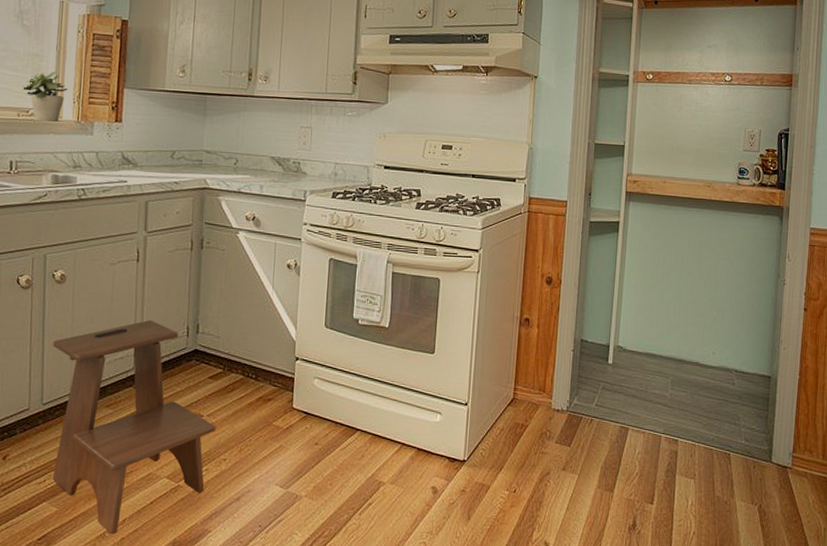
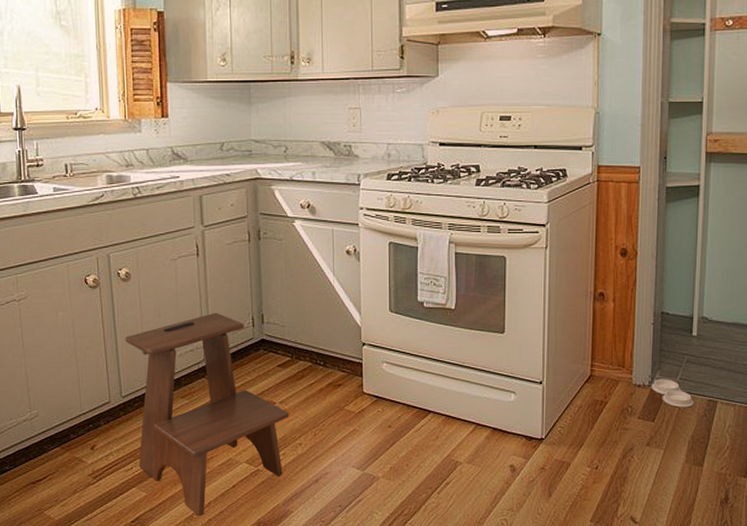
potted plant: present [21,71,68,122] -> none [67,71,112,123]
pet bowl: none [568,404,608,434] -> present [651,379,694,408]

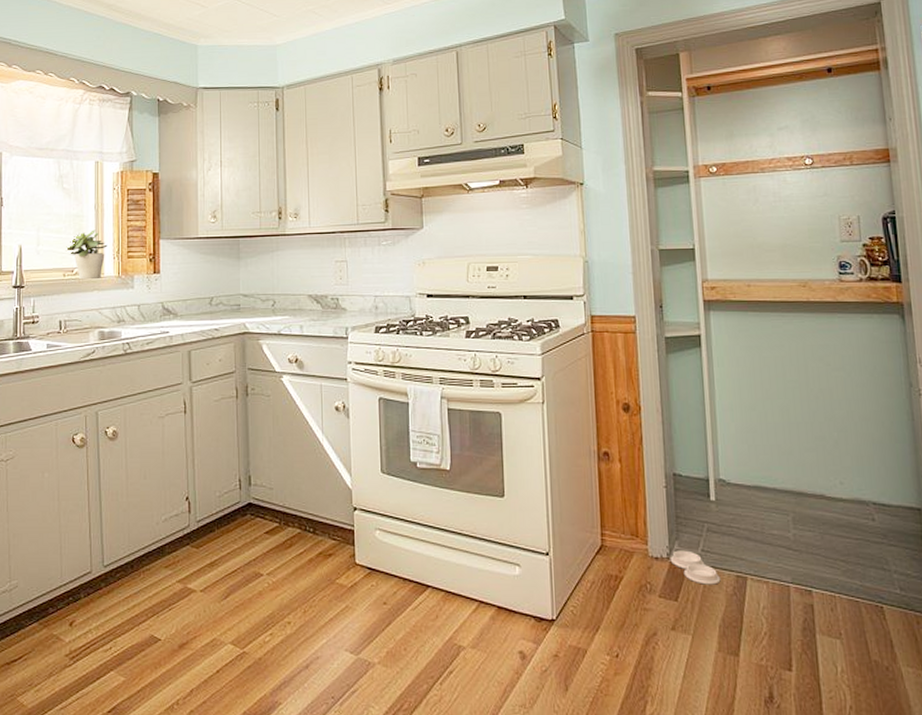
potted plant: none [67,71,112,123] -> present [65,230,108,280]
step stool: present [125,312,290,517] -> none [109,473,278,707]

